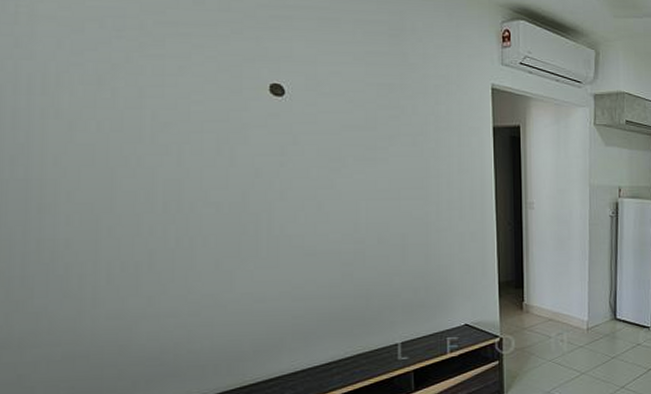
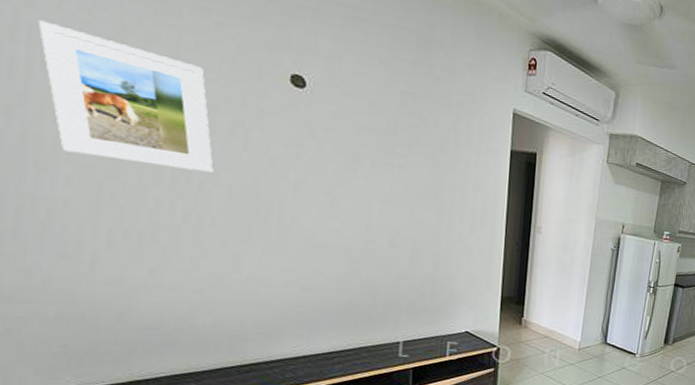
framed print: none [36,70,203,193] -> present [38,20,214,173]

